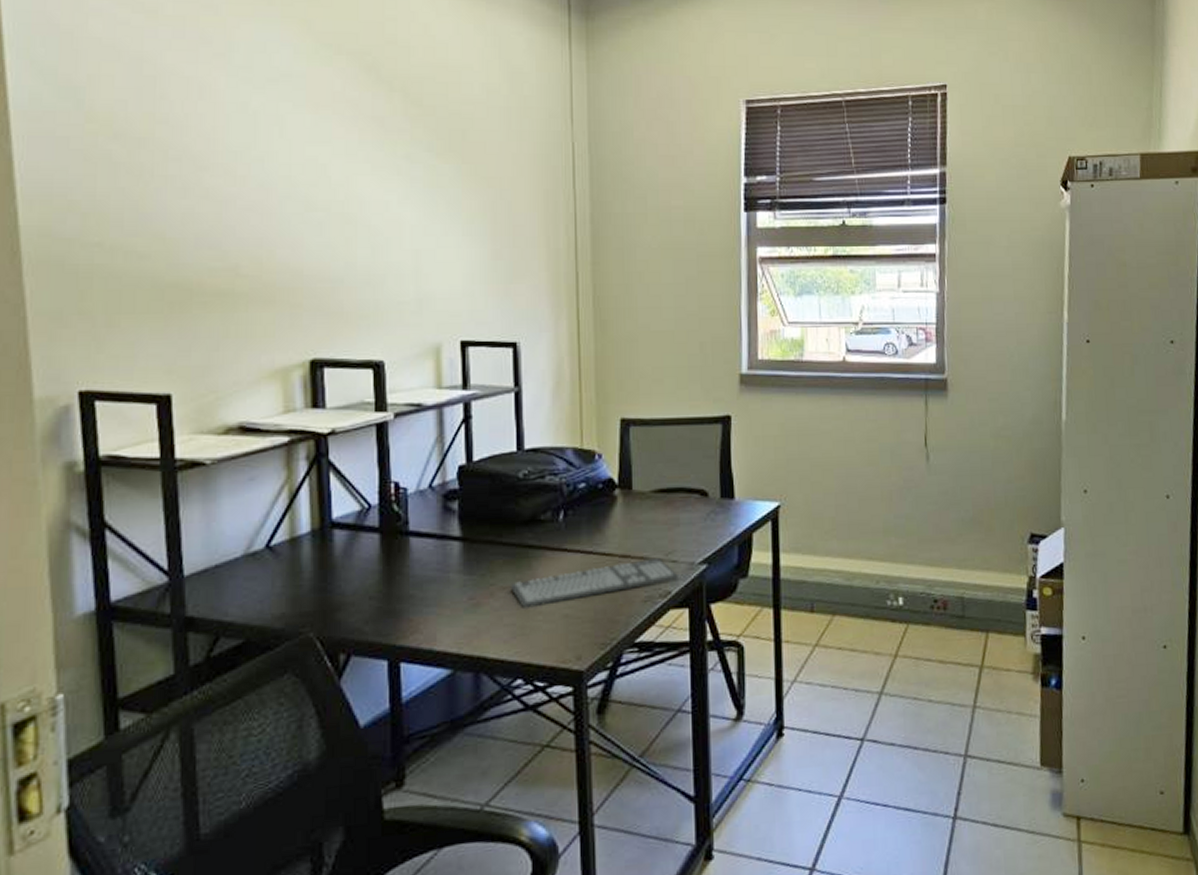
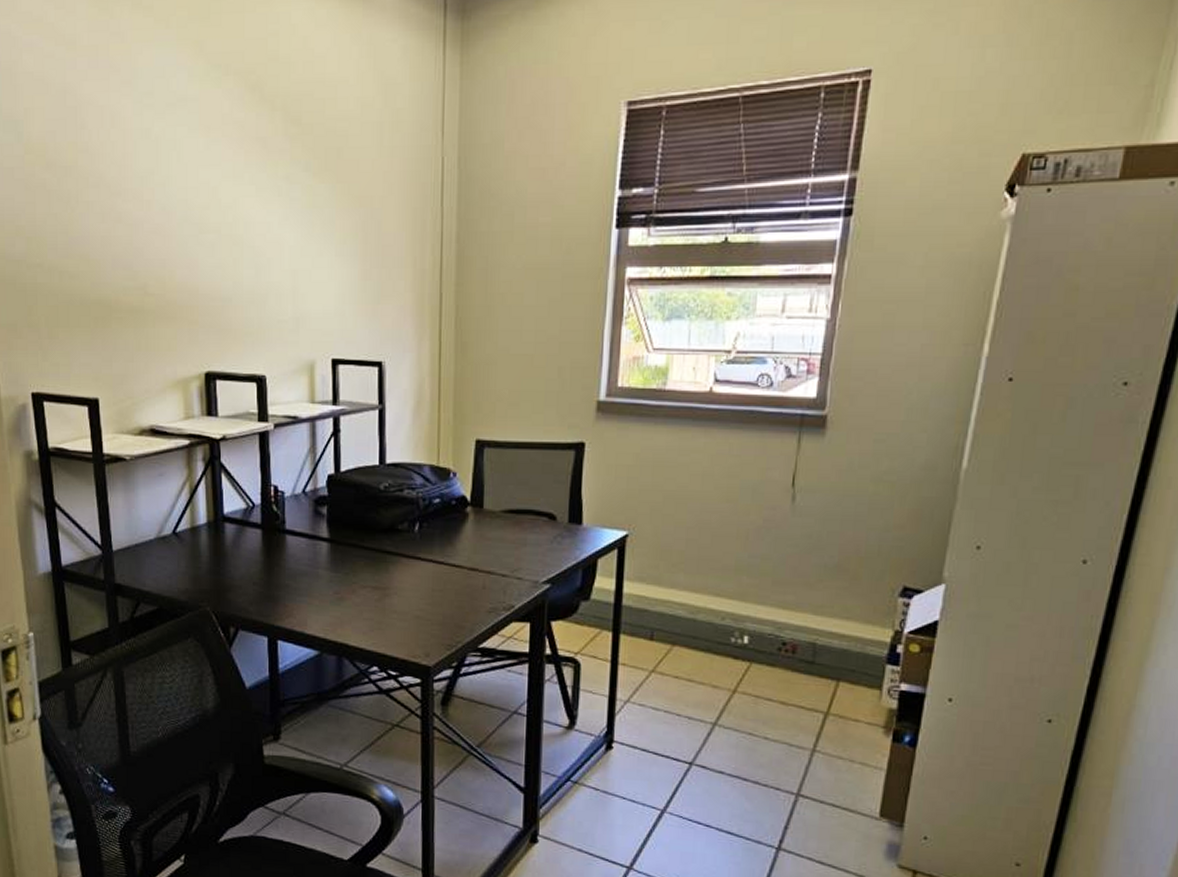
keyboard: present [509,558,678,608] -> none [369,574,522,607]

